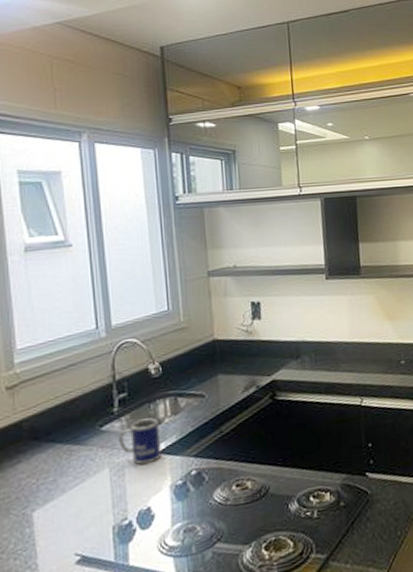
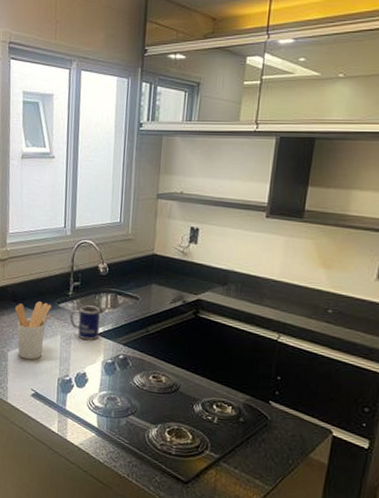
utensil holder: none [38,429,91,516] -> present [15,301,51,360]

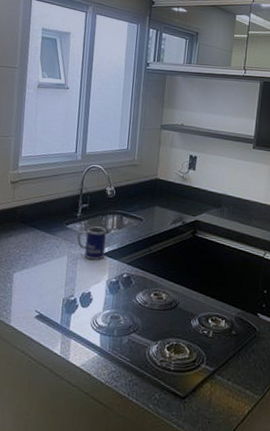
utensil holder: present [15,301,51,360] -> none [23,223,60,281]

